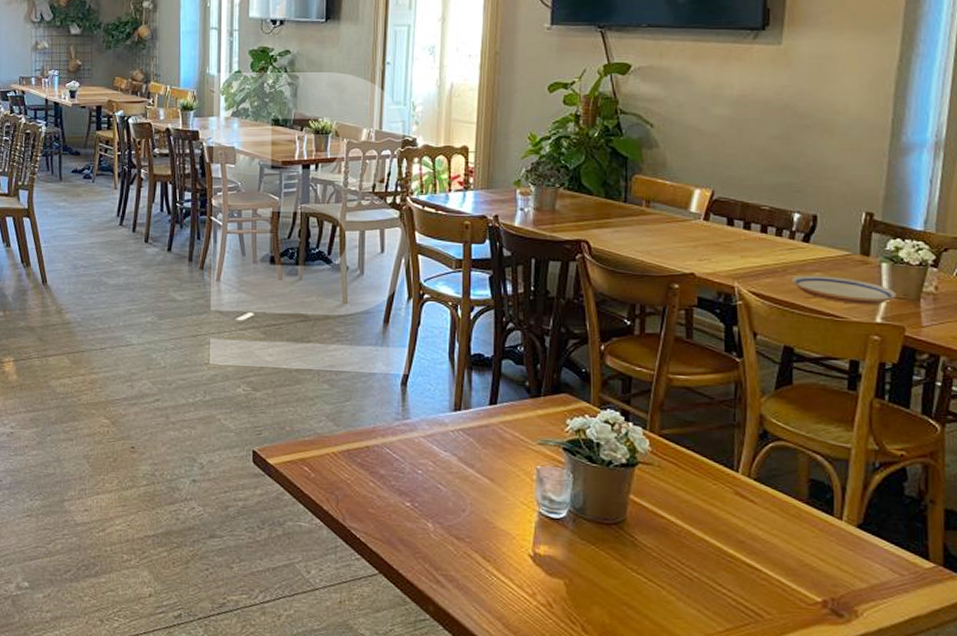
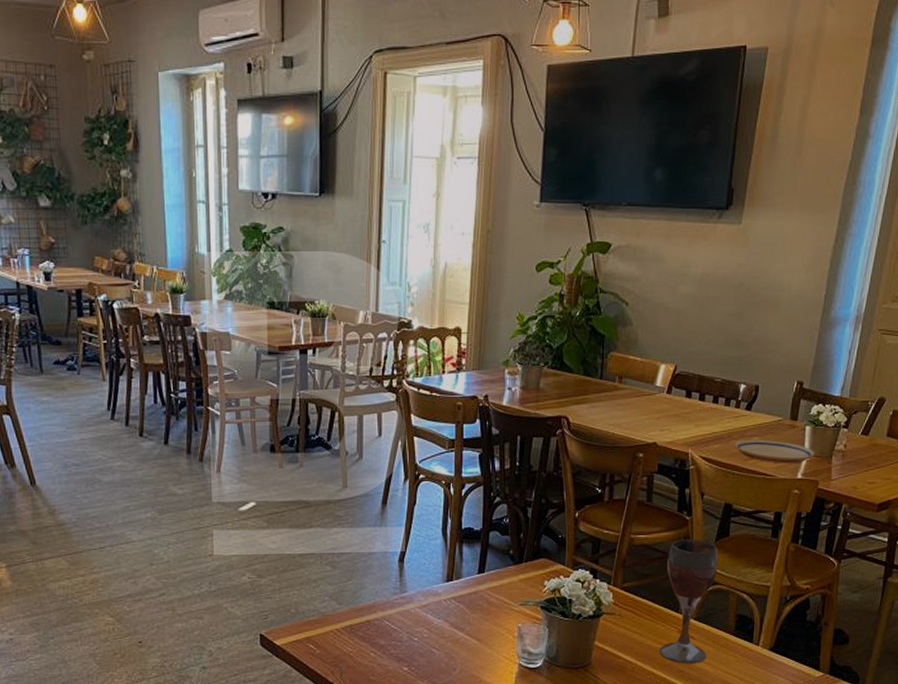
cup: none [710,384,781,535] -> present [659,539,719,664]

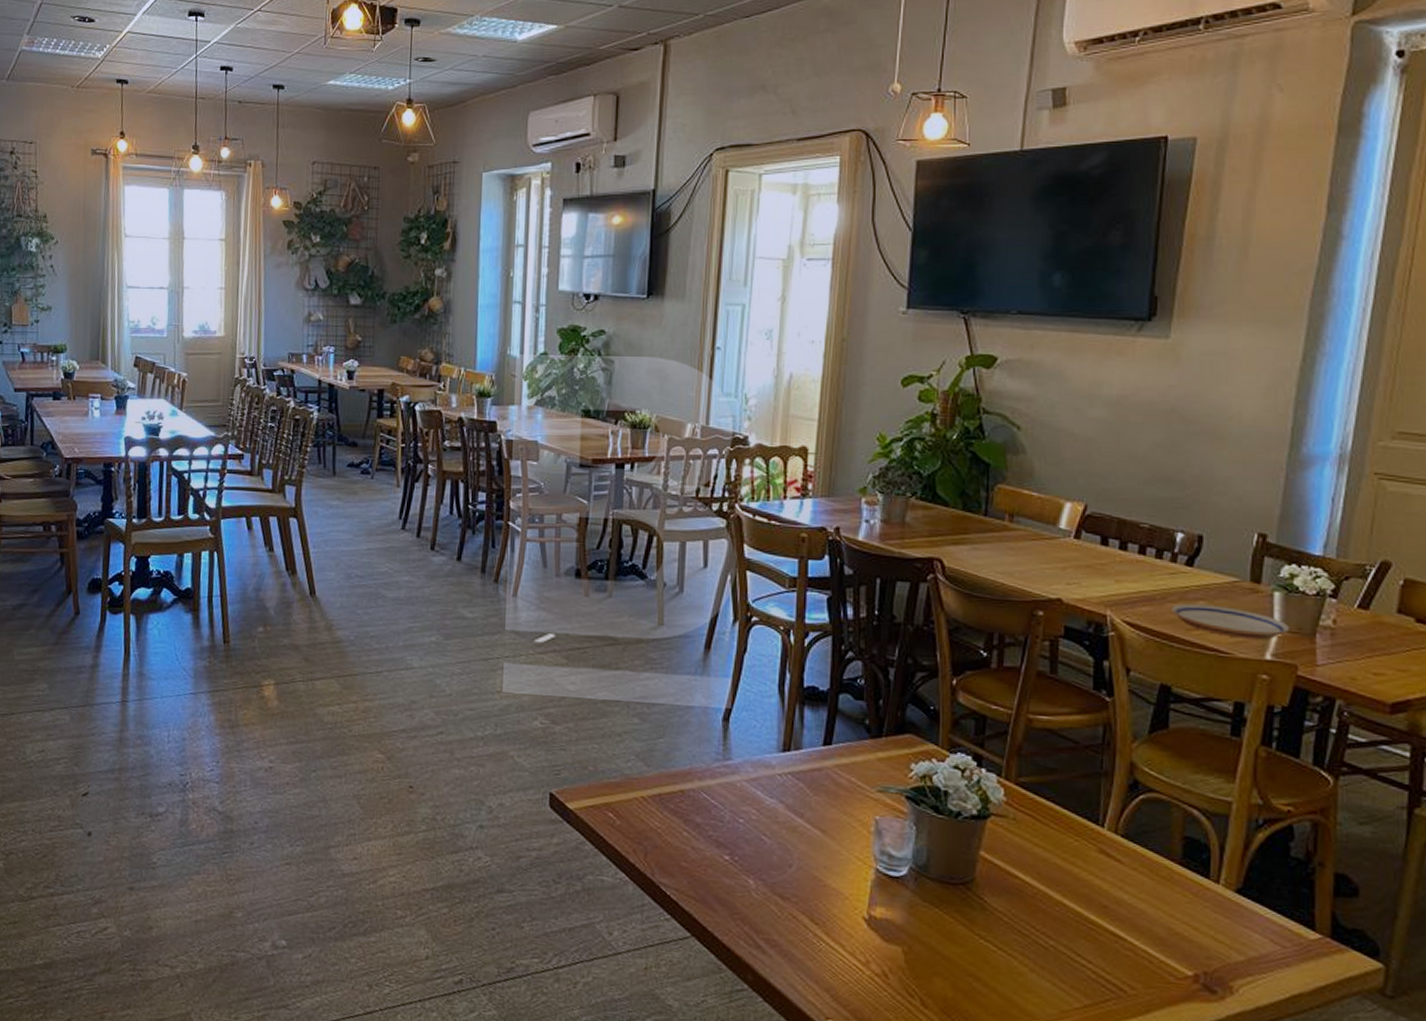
cup: present [659,539,719,664] -> none [1071,726,1155,899]

